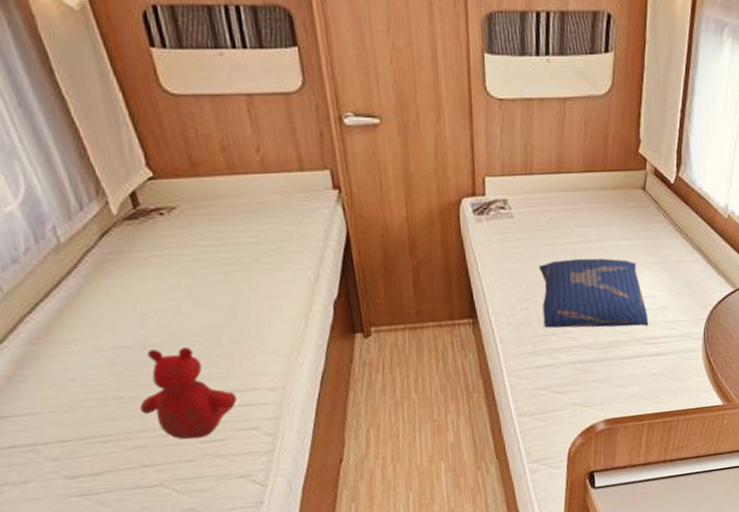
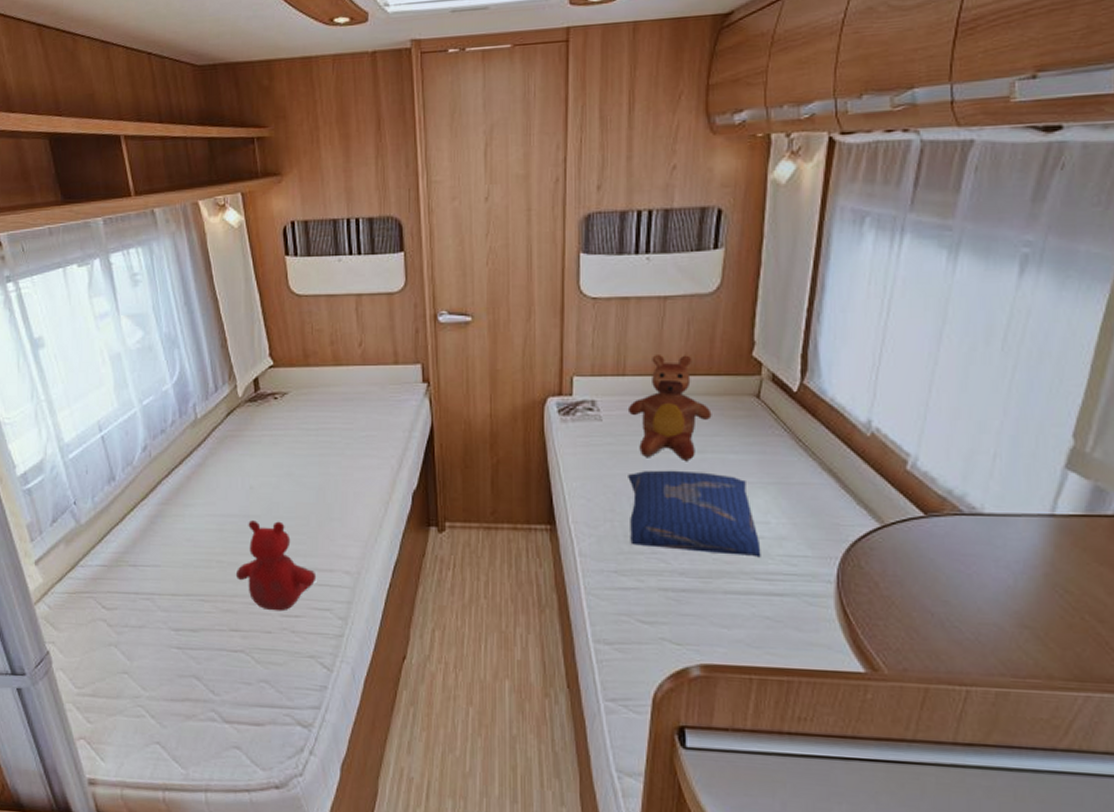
teddy bear: none [536,152,608,249] -> present [627,353,712,460]

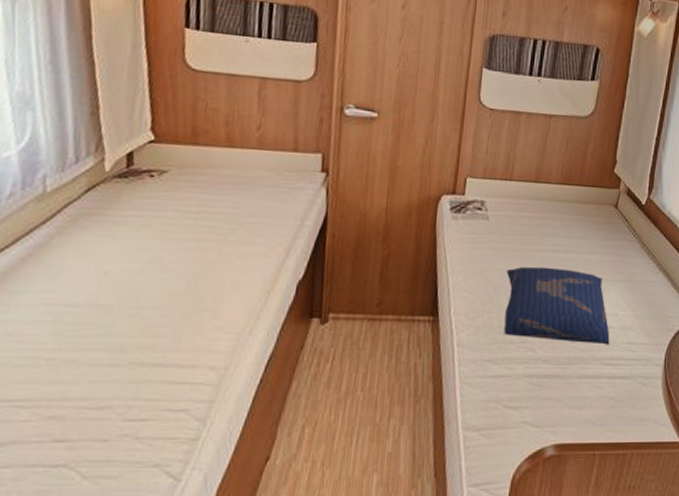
stuffed bear: present [235,520,317,612] -> none [69,311,175,415]
teddy bear: present [627,353,712,460] -> none [511,163,580,259]

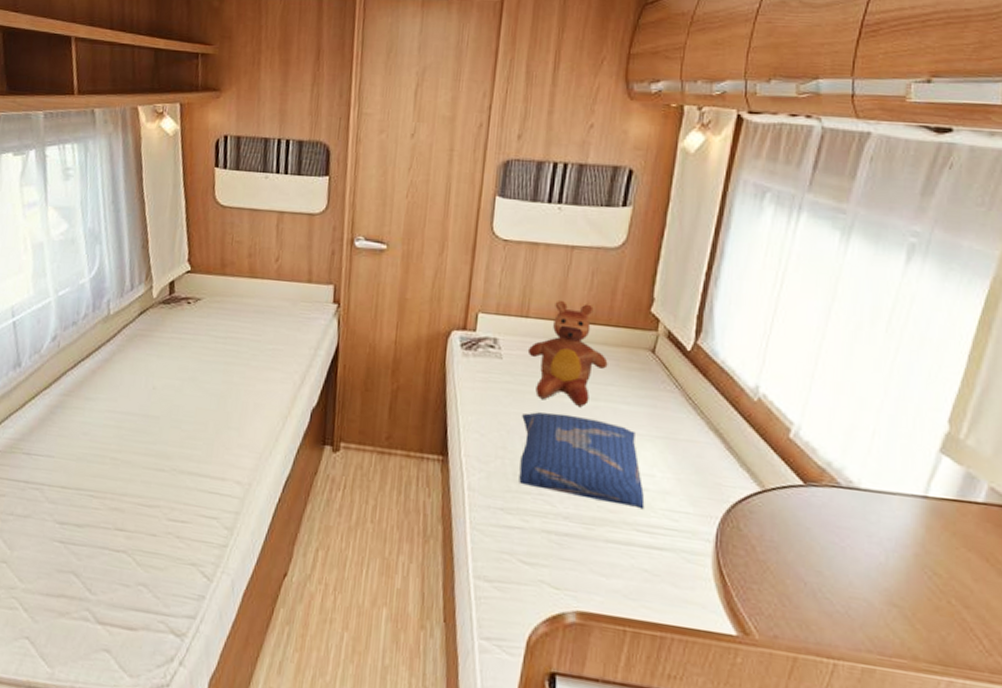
teddy bear: none [511,163,580,259] -> present [527,300,608,407]

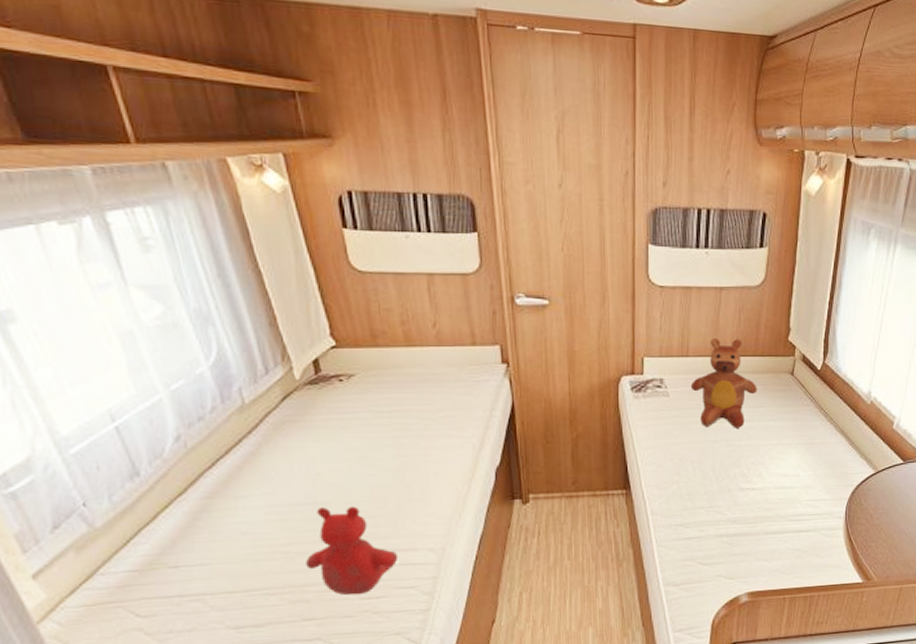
stuffed bear: none [127,420,208,516] -> present [305,506,399,596]
cushion: present [519,412,645,510] -> none [691,436,793,504]

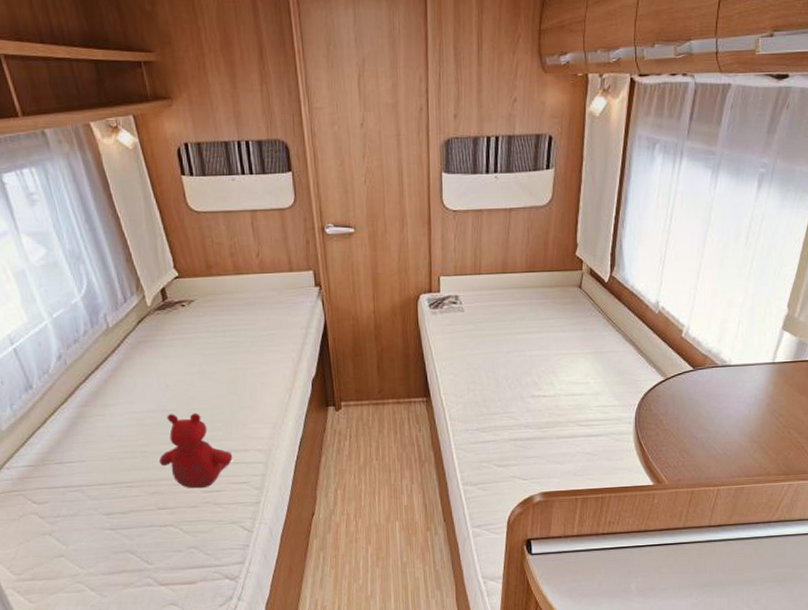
teddy bear: present [690,337,758,428] -> none [483,255,547,339]

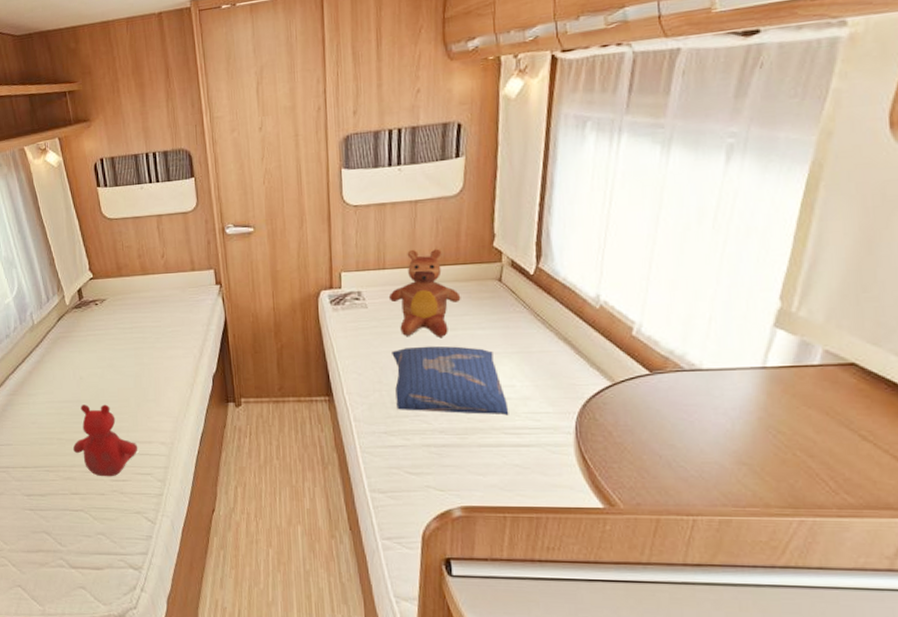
teddy bear: none [483,255,547,339] -> present [388,248,461,337]
cushion: none [485,347,583,410] -> present [392,345,509,416]

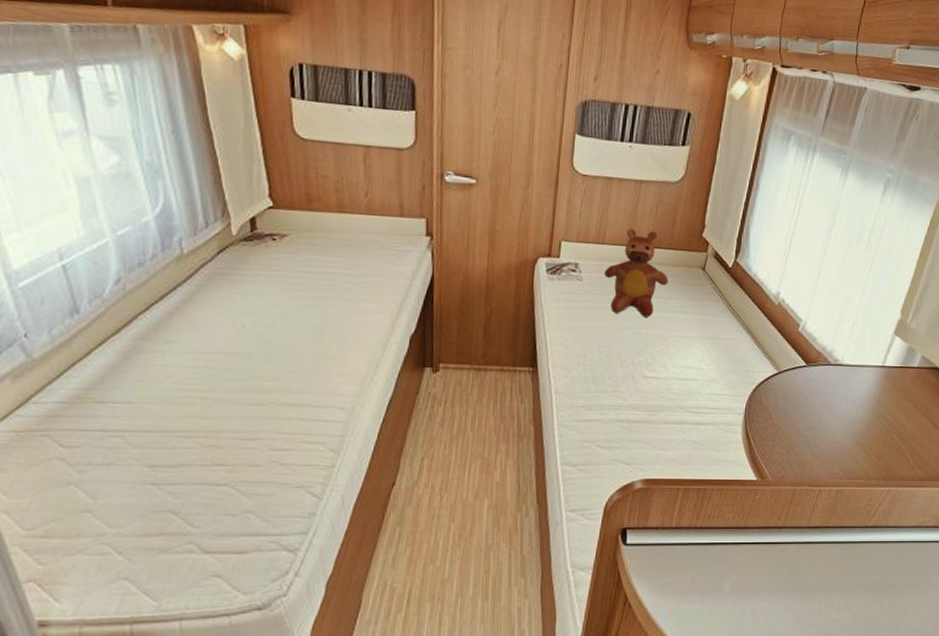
stuffed bear: present [72,404,138,477] -> none [221,358,310,446]
cushion: present [392,345,509,416] -> none [597,324,695,396]

